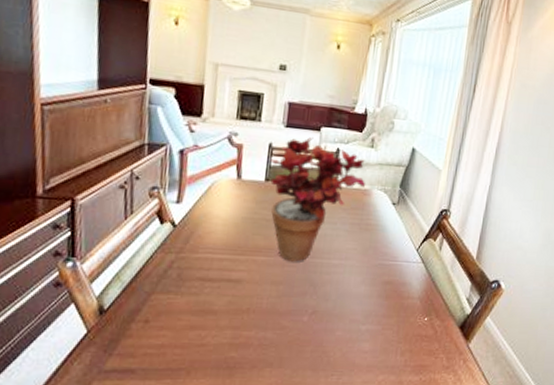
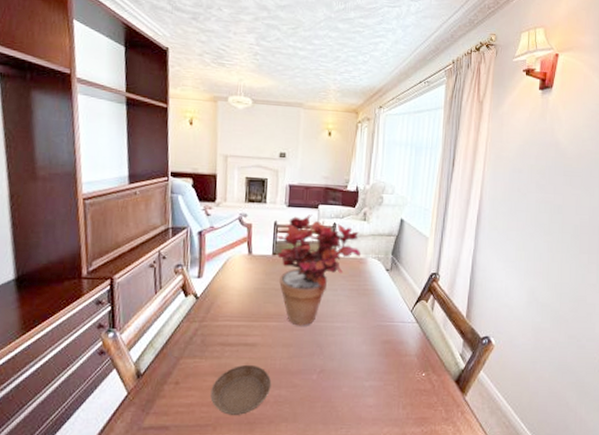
saucer: none [185,302,257,359] -> present [210,364,272,415]

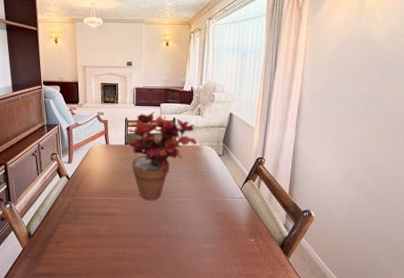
saucer: present [210,364,272,415] -> none [83,229,129,267]

